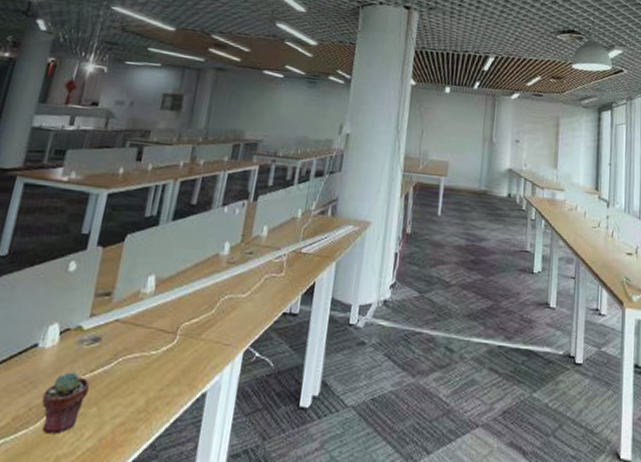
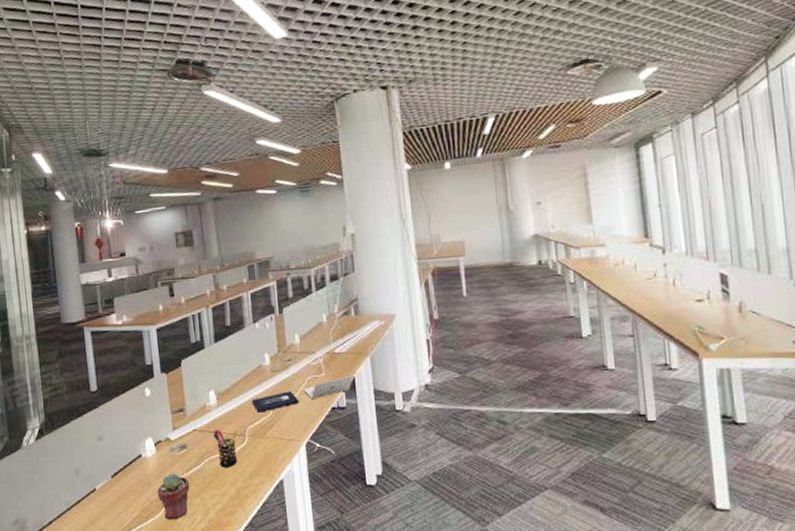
pen holder: none [134,321,169,371] -> present [213,429,238,467]
laptop: none [195,279,314,309] -> present [251,375,354,413]

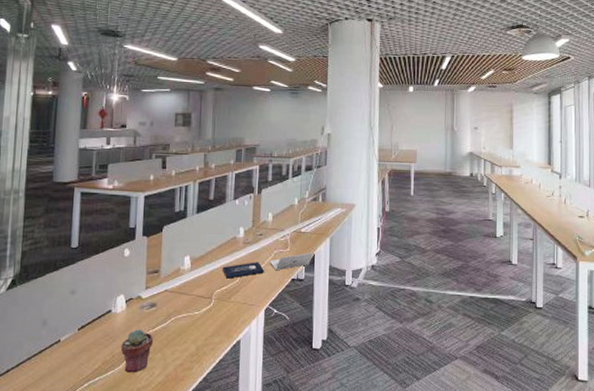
pen holder: present [213,429,238,467] -> none [183,290,206,326]

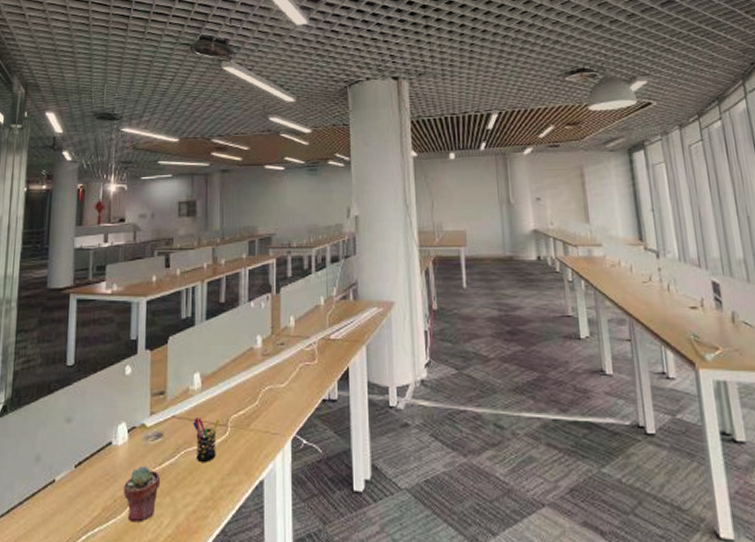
pen holder: none [183,290,206,326] -> present [193,416,220,462]
laptop: present [222,252,314,279] -> none [238,364,347,400]

